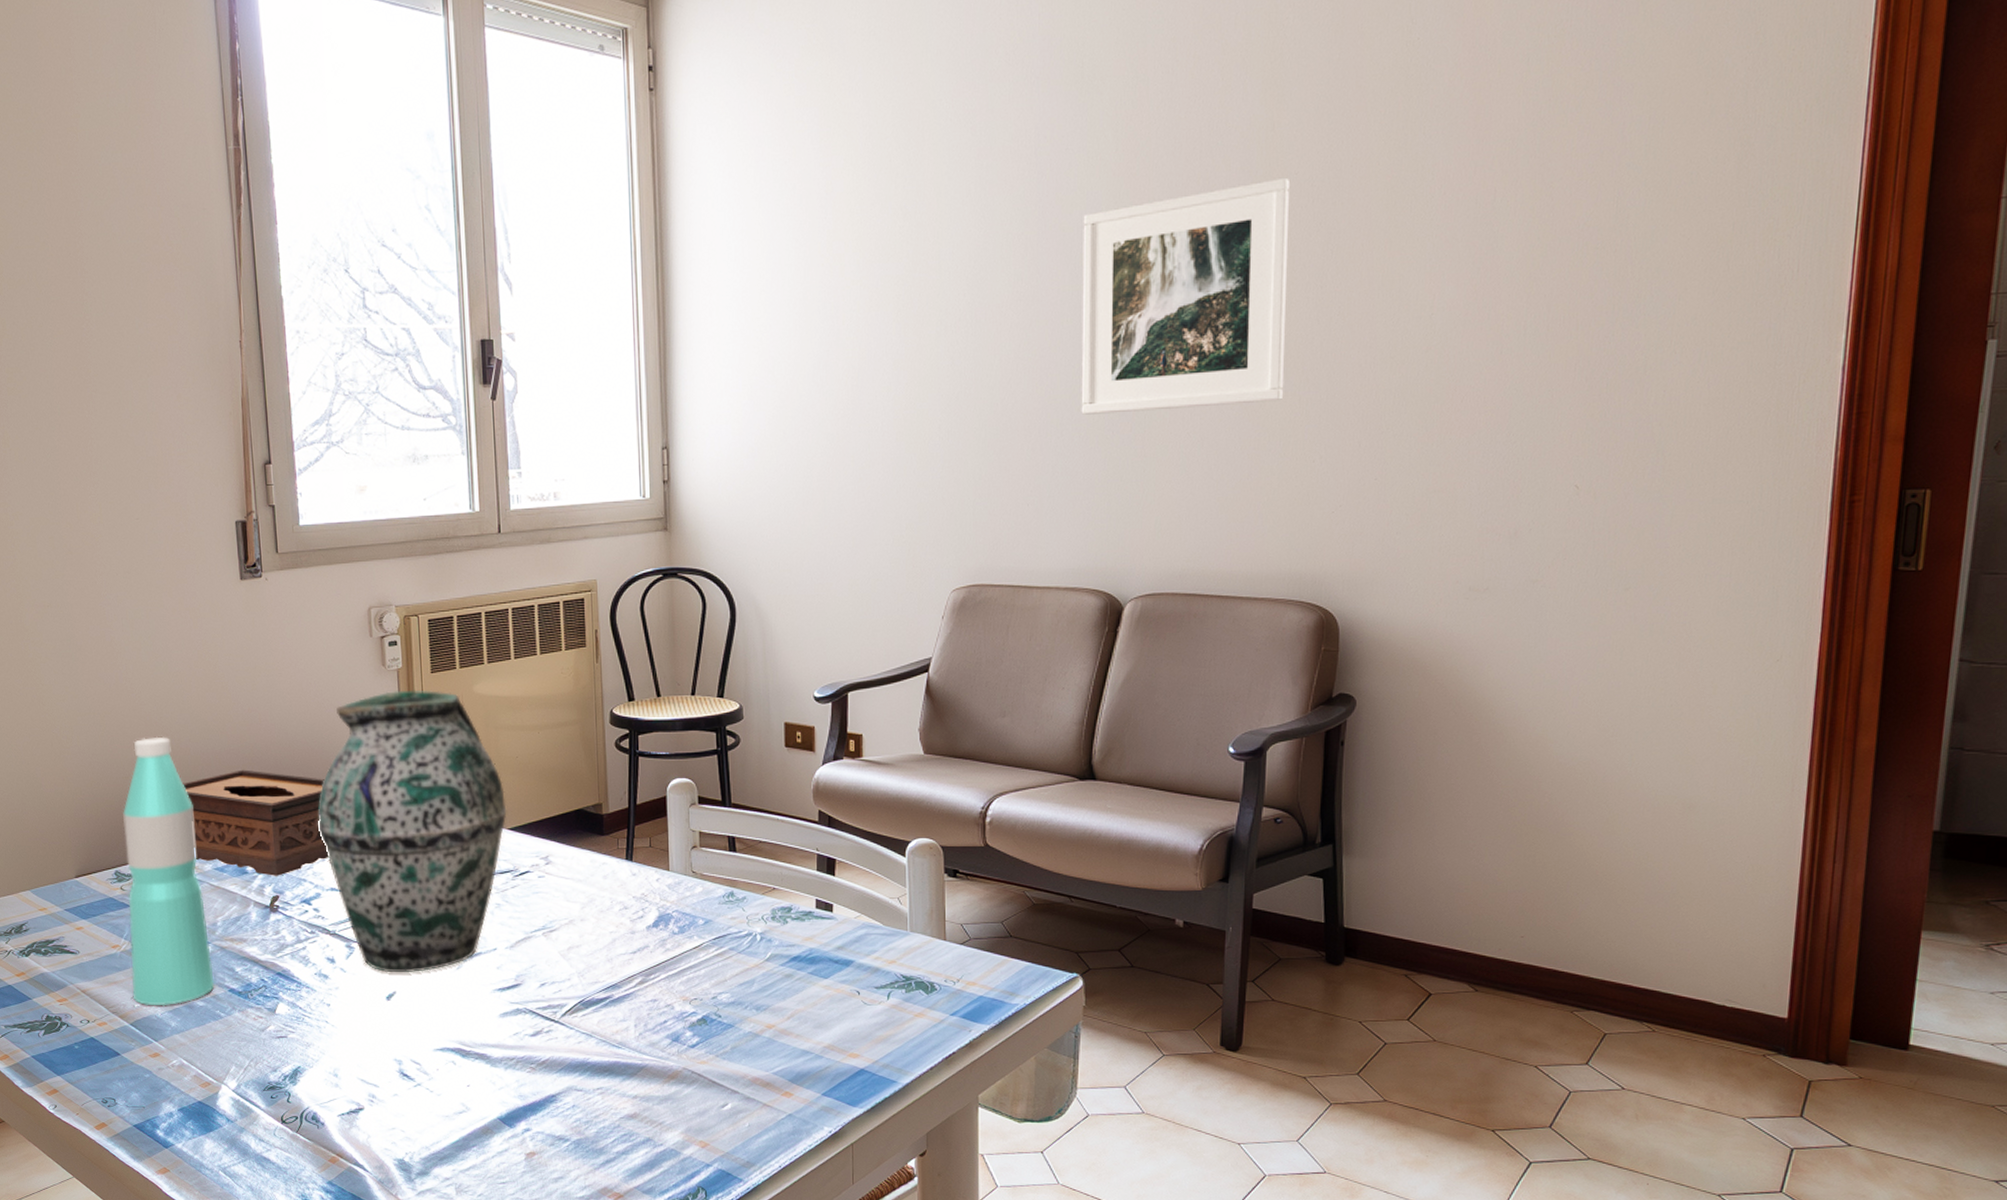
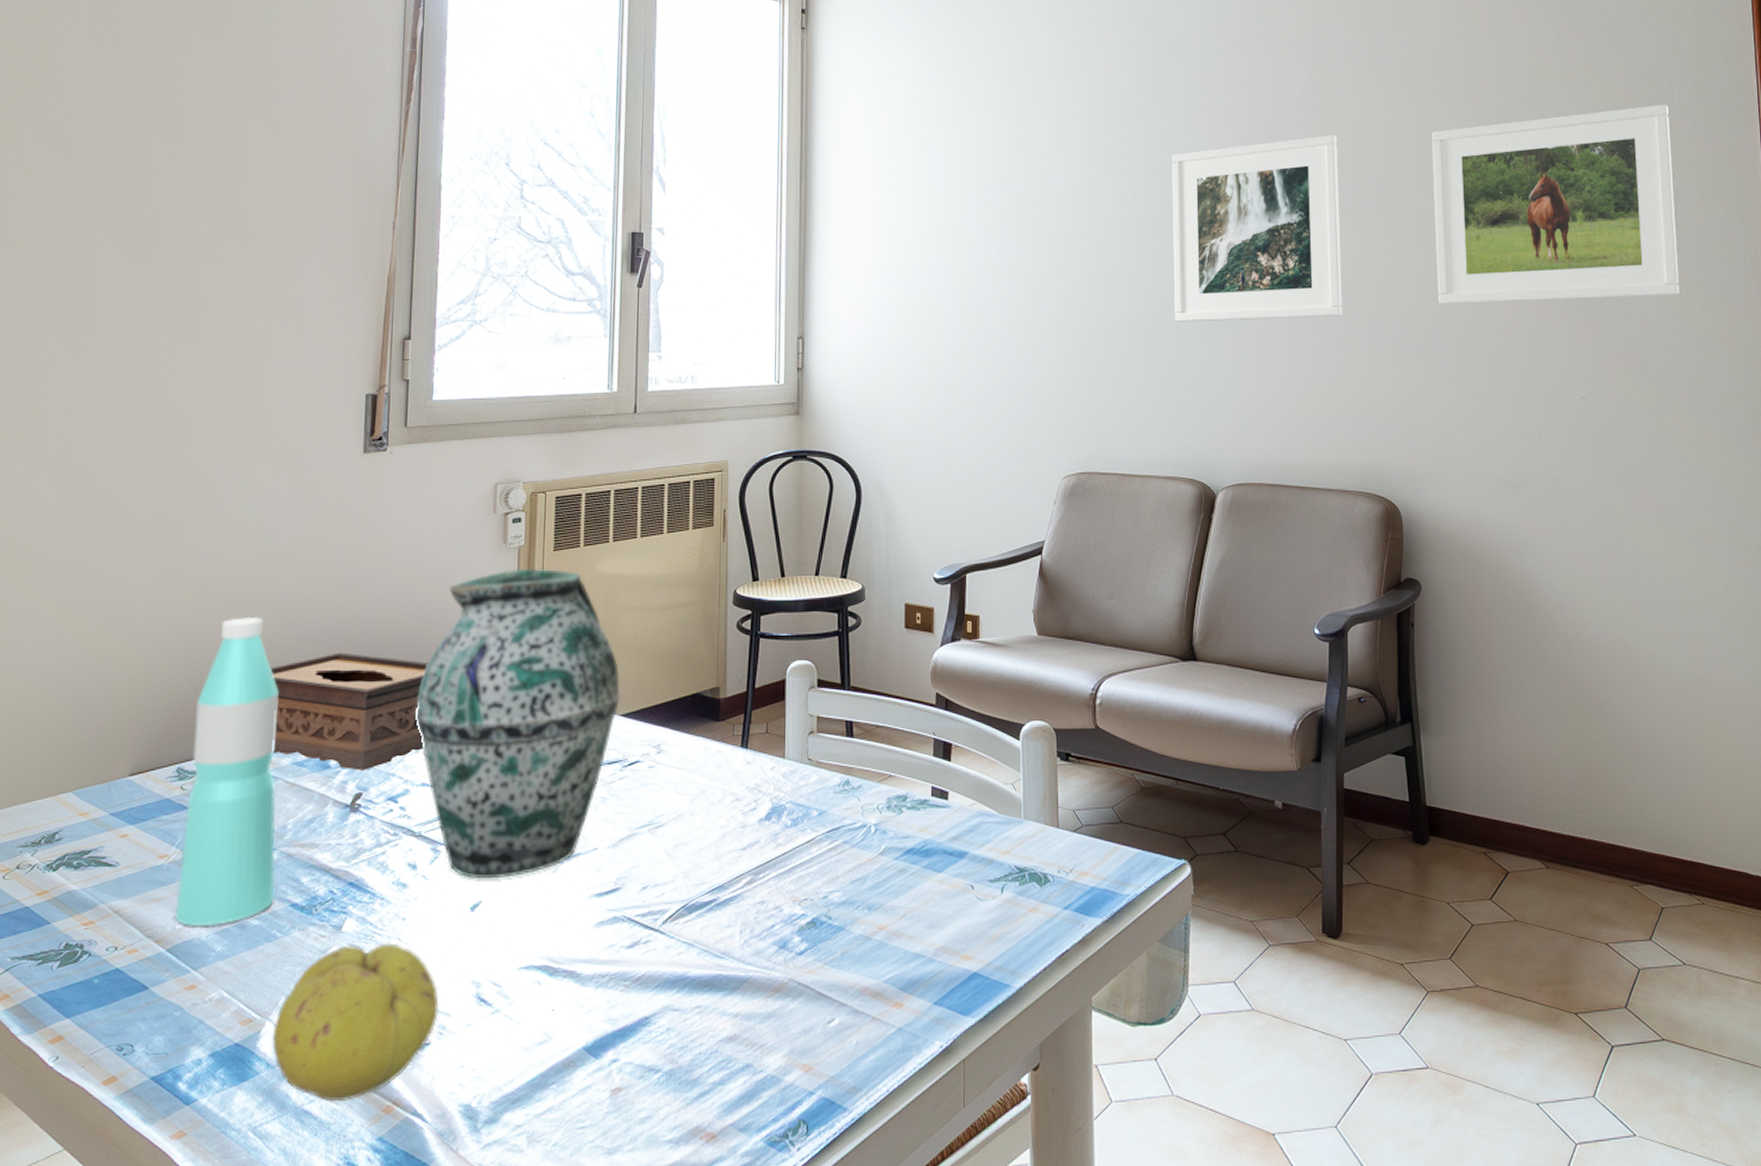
fruit: none [228,1025,368,1152] -> present [271,943,439,1102]
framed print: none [1403,108,1738,382] -> present [1431,104,1679,305]

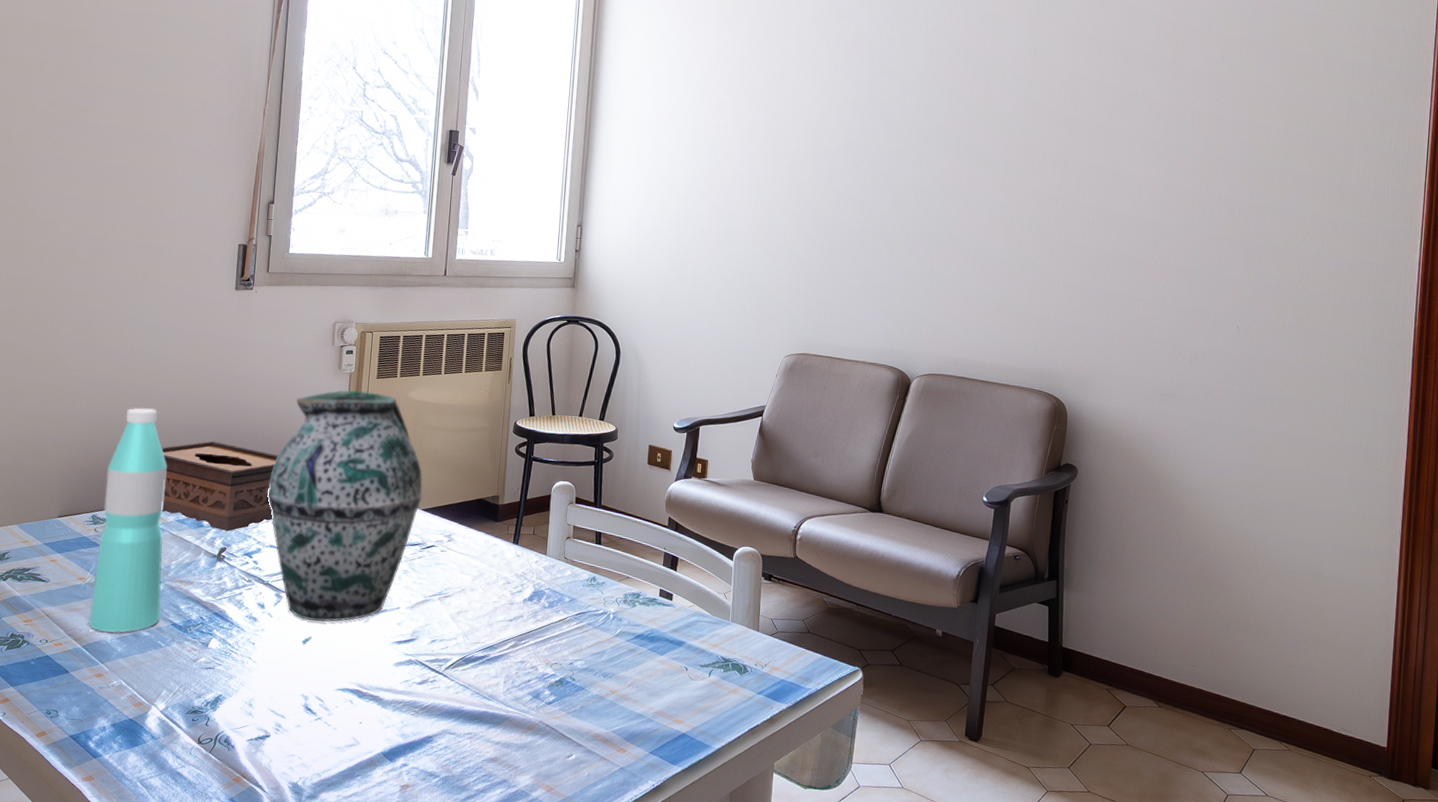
fruit: present [271,943,439,1102] -> none [155,658,277,770]
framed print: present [1171,134,1343,322] -> none [889,86,1045,243]
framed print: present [1431,104,1679,305] -> none [1119,77,1348,247]

